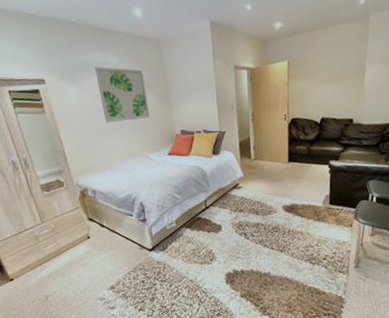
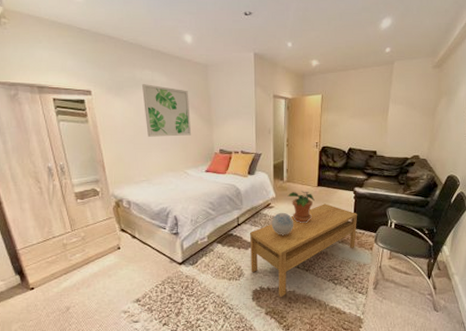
coffee table: none [218,180,335,280] -> present [249,203,358,298]
decorative sphere: none [240,192,266,216] -> present [271,212,294,235]
potted plant: none [256,168,286,202] -> present [287,191,315,223]

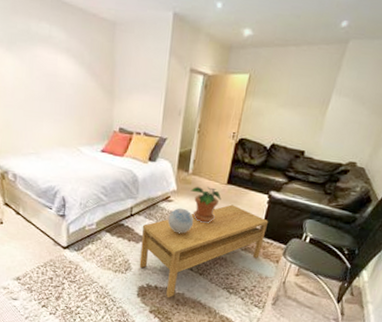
wall art: present [142,84,192,137] -> none [37,39,90,108]

